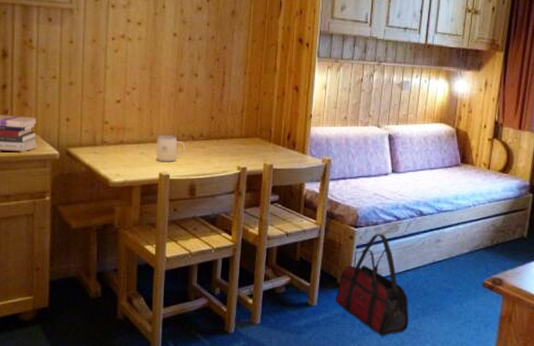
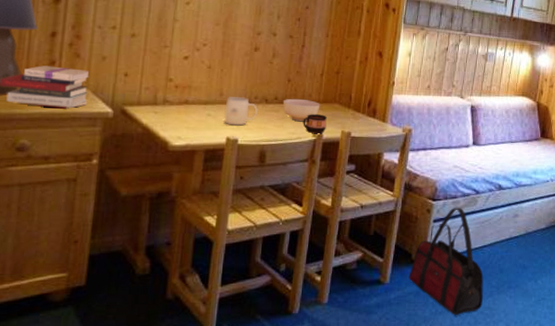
bowl: none [207,134,243,157] -> present [282,98,321,122]
cup: none [227,149,249,168] -> present [303,114,327,134]

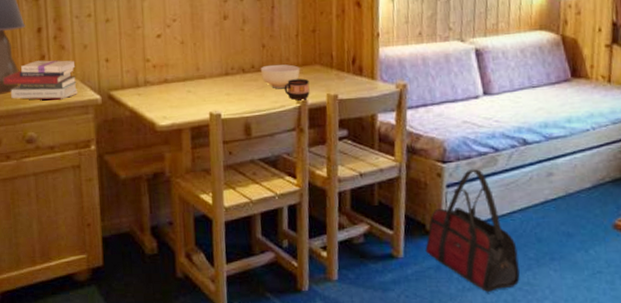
mug: present [224,97,259,126] -> none [203,69,237,100]

